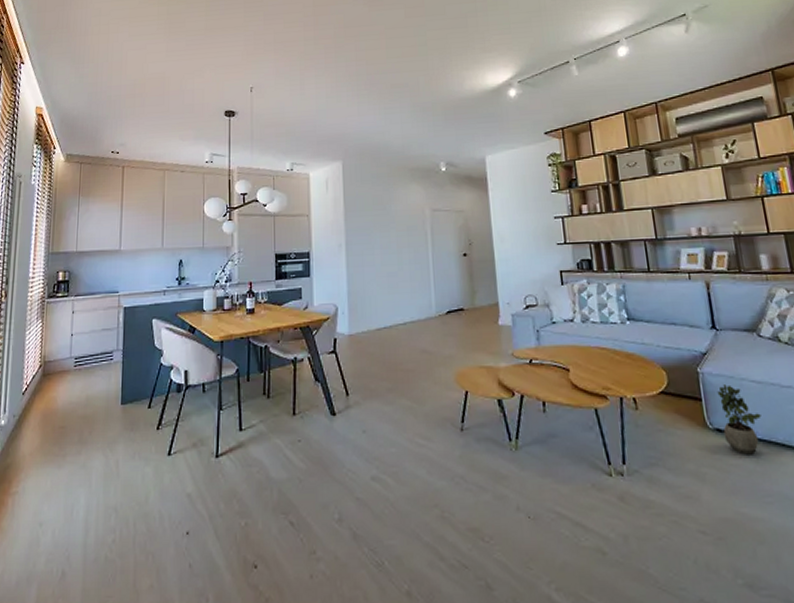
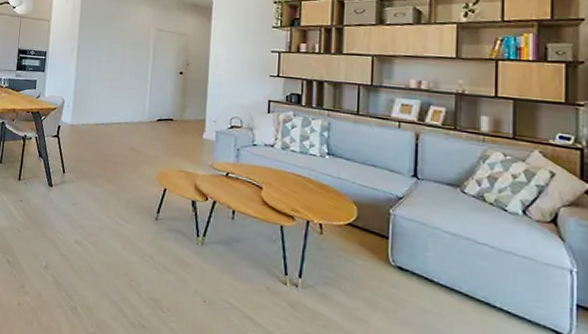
potted plant: present [717,384,762,455] -> none [405,229,448,297]

